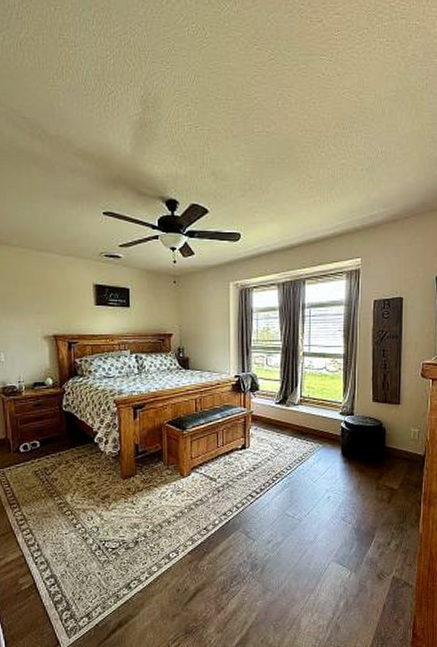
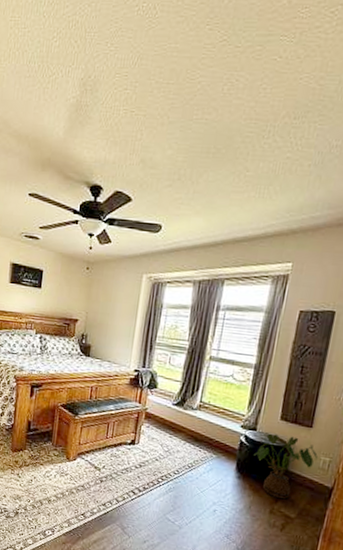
house plant: none [355,415,408,474] -> present [254,434,318,500]

